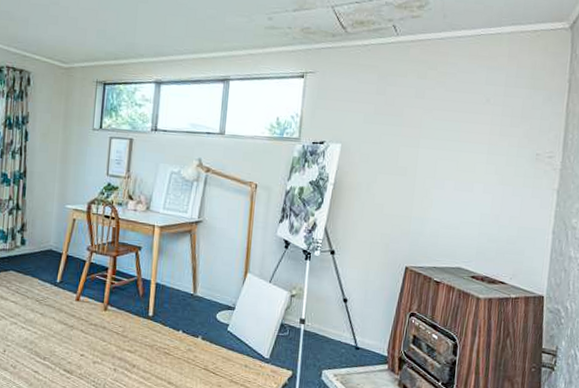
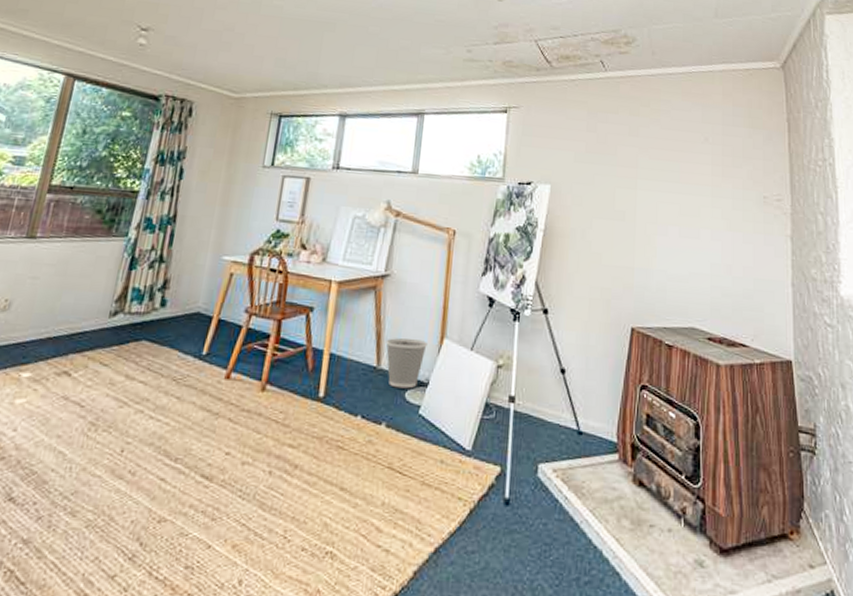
wastebasket: none [200,272,234,311] -> present [386,338,427,389]

